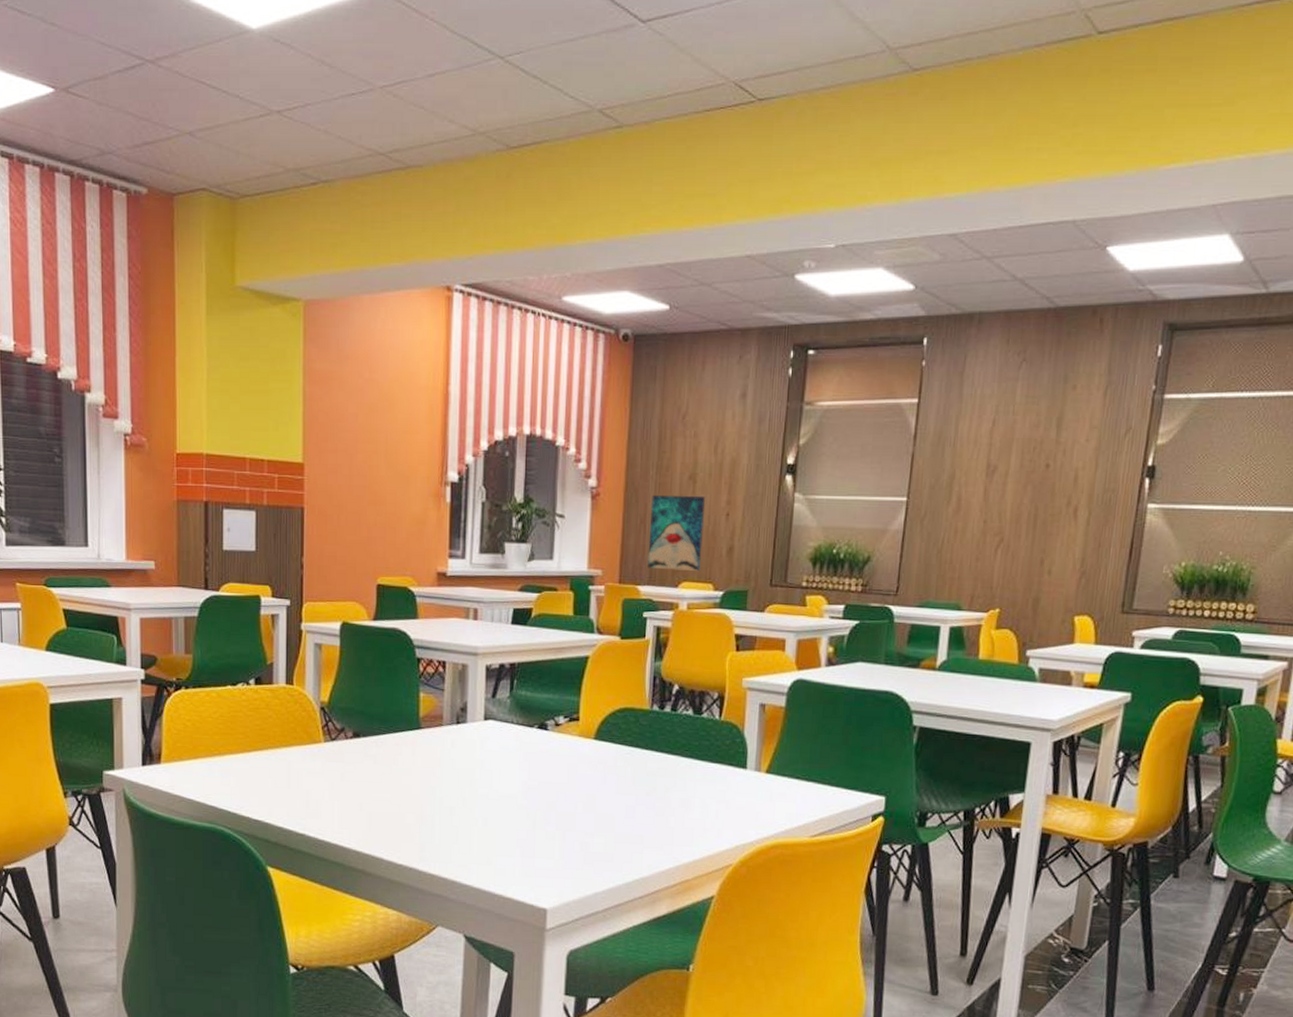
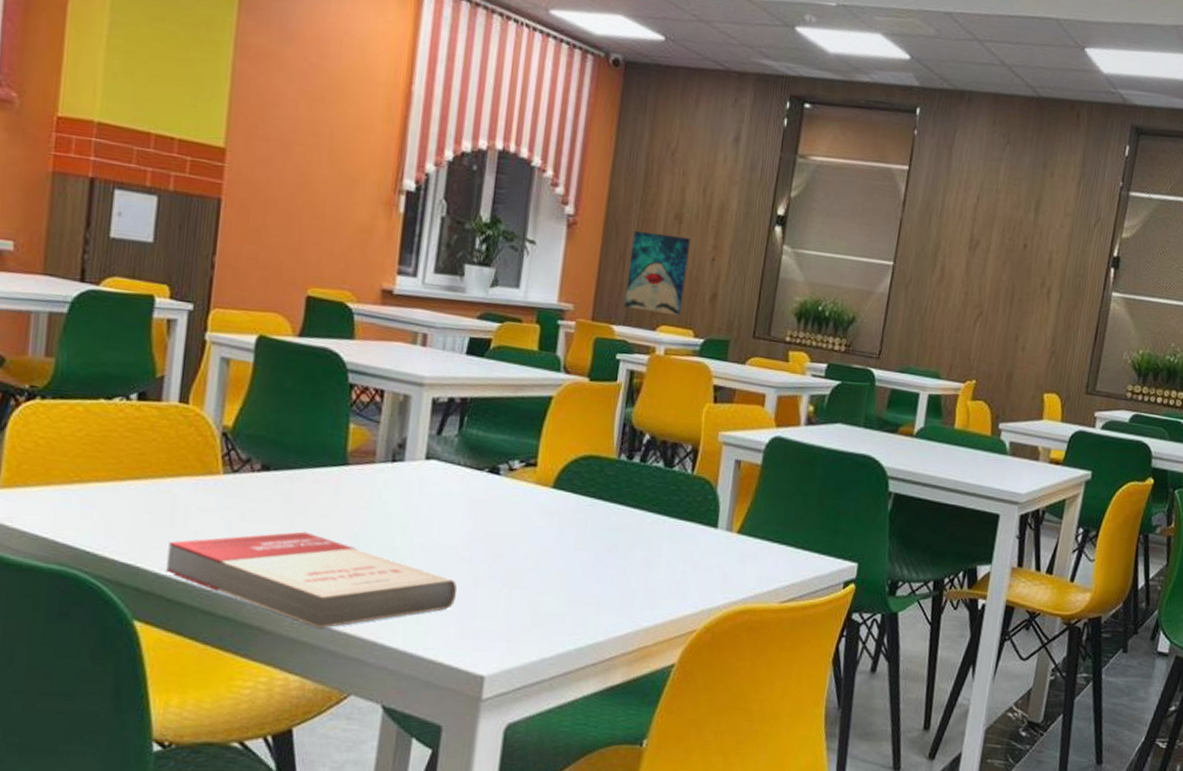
book: none [288,788,519,870] -> present [166,531,458,629]

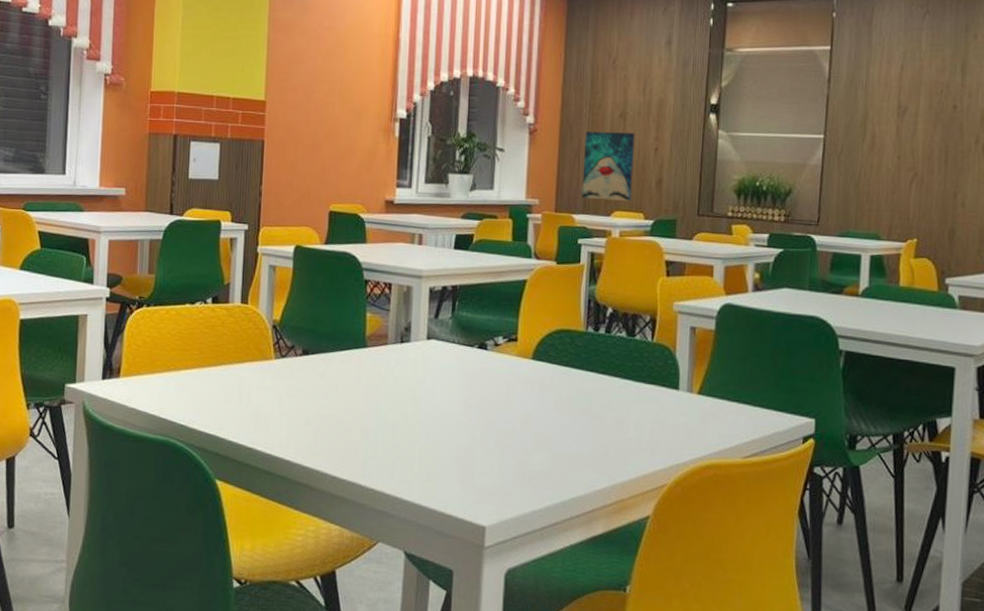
book: present [166,531,458,629] -> none [237,404,459,485]

